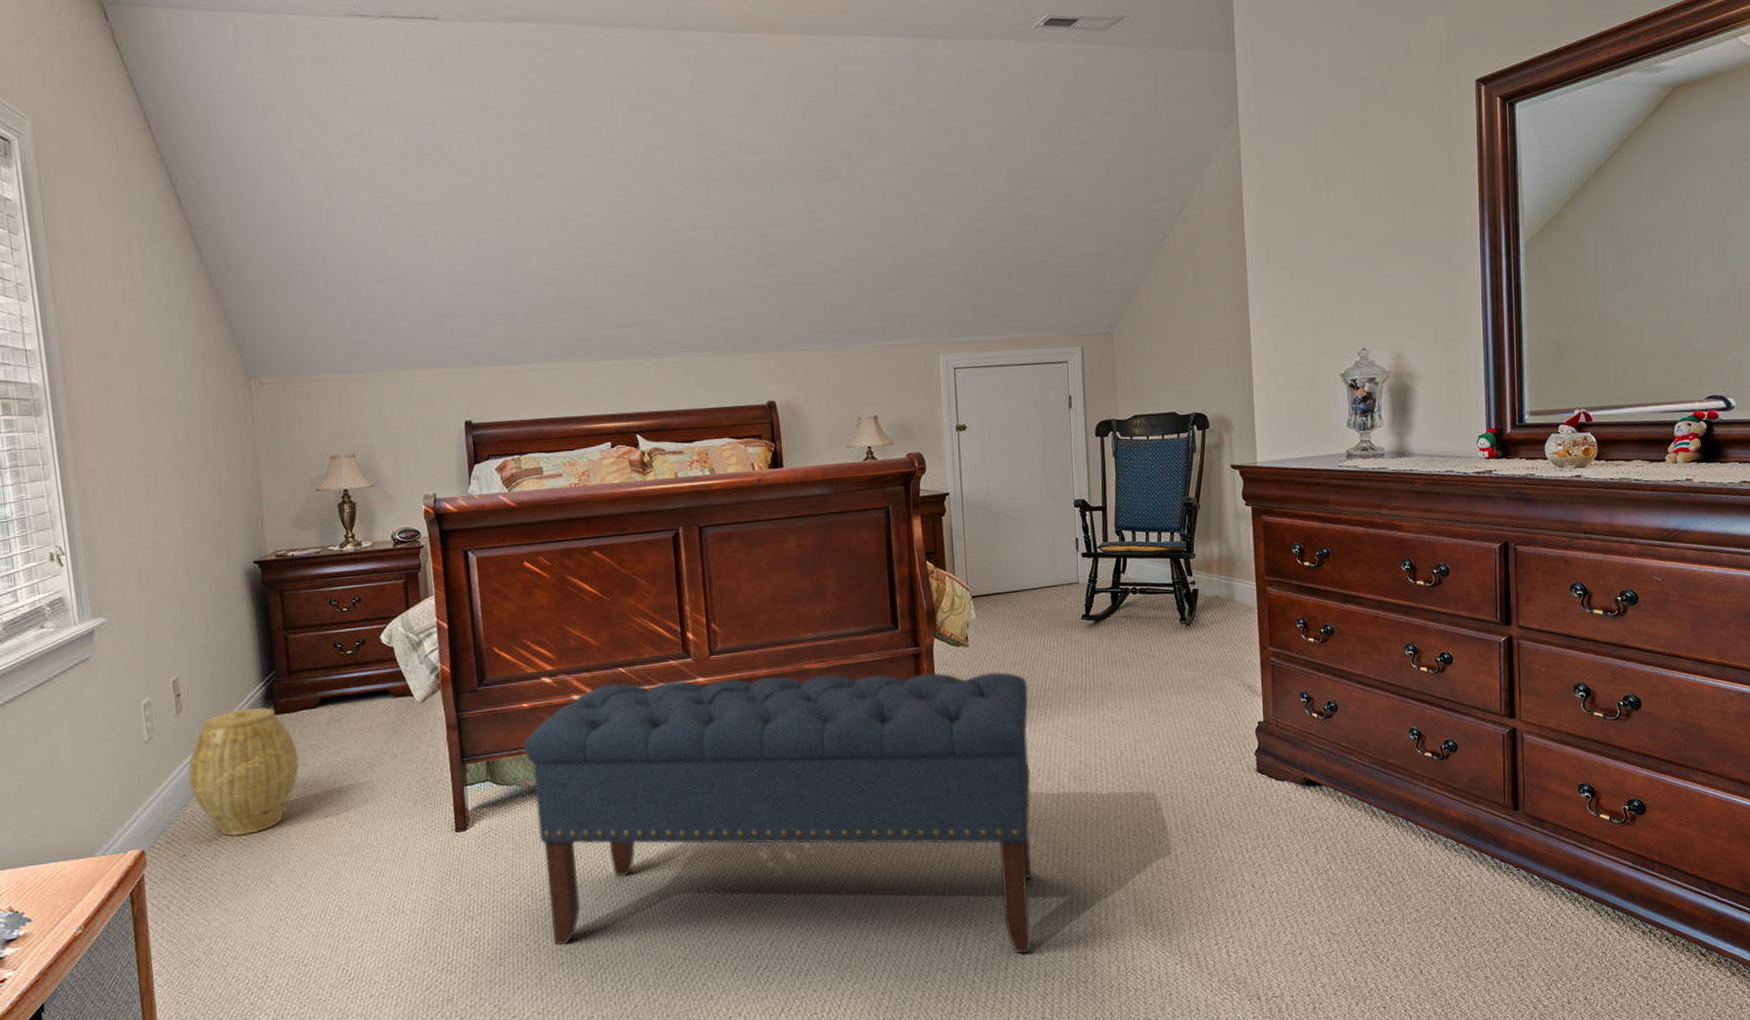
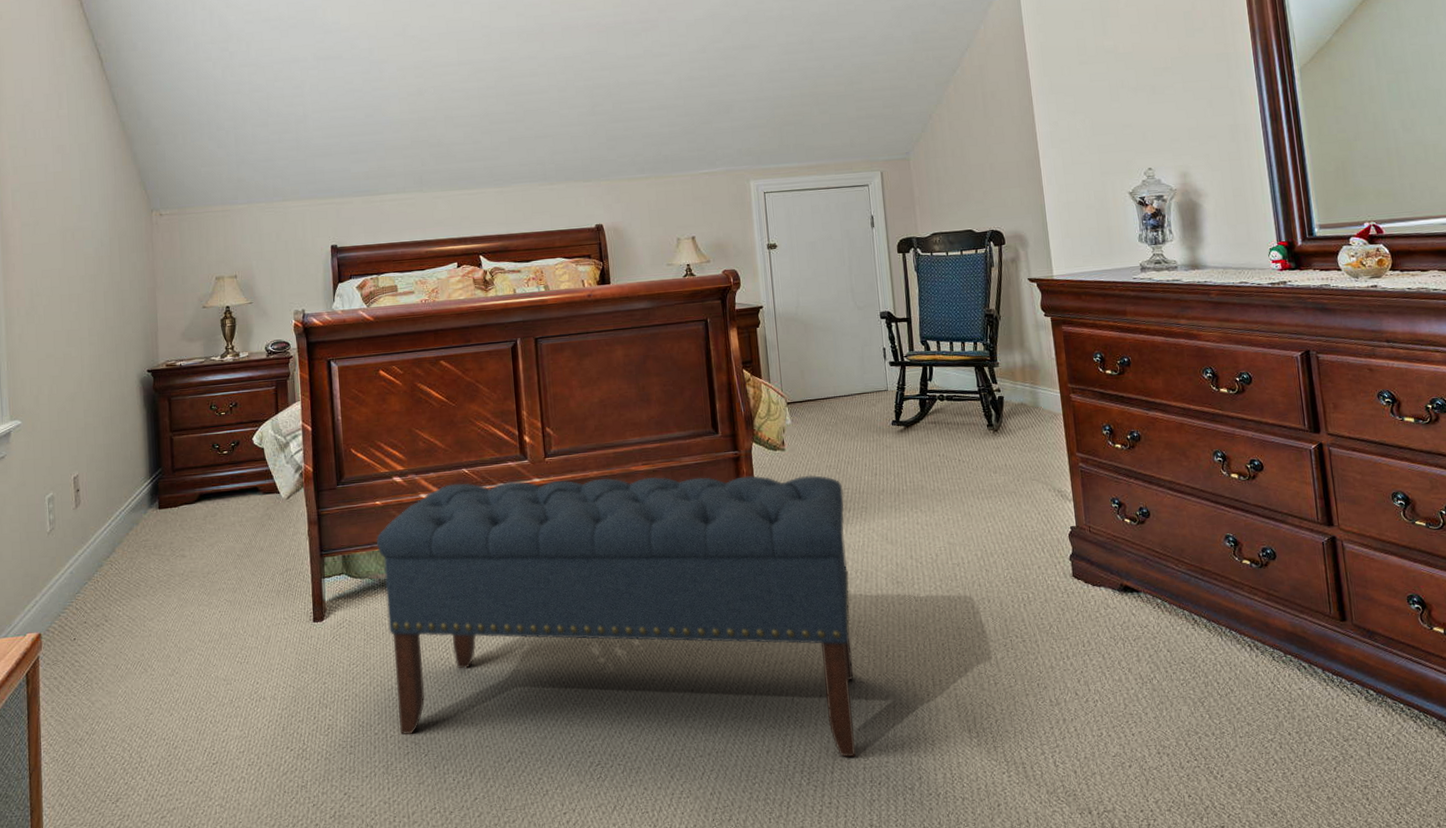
woven basket: present [188,707,299,836] -> none [82,502,178,622]

